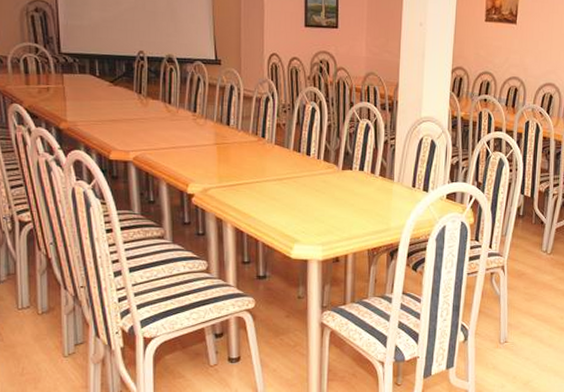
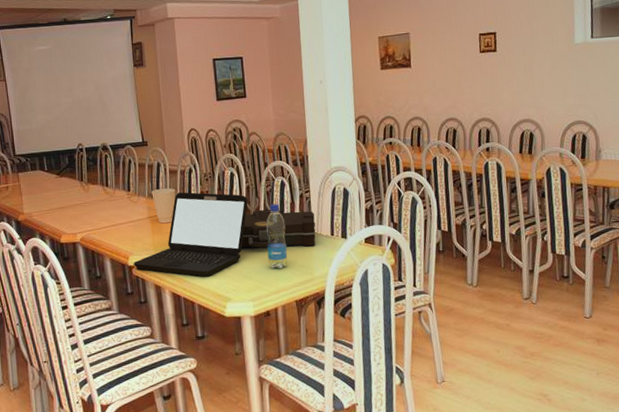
laptop: none [194,121,328,215] -> present [134,192,248,277]
cup: none [221,114,249,153] -> present [151,188,176,224]
briefcase: none [316,151,398,196] -> present [241,209,316,248]
bottle: none [343,147,366,216] -> present [265,204,288,269]

